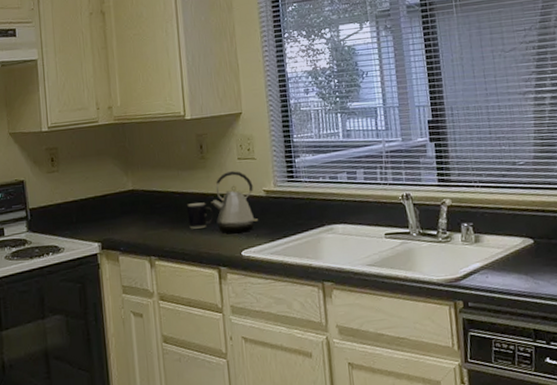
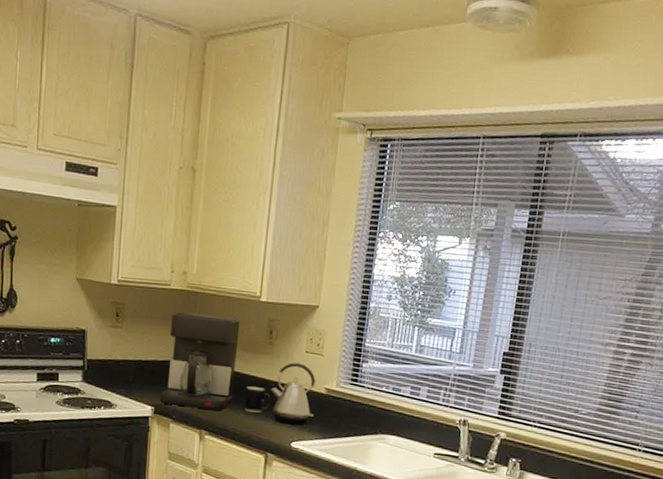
coffee maker: none [104,140,175,238] -> present [160,312,240,411]

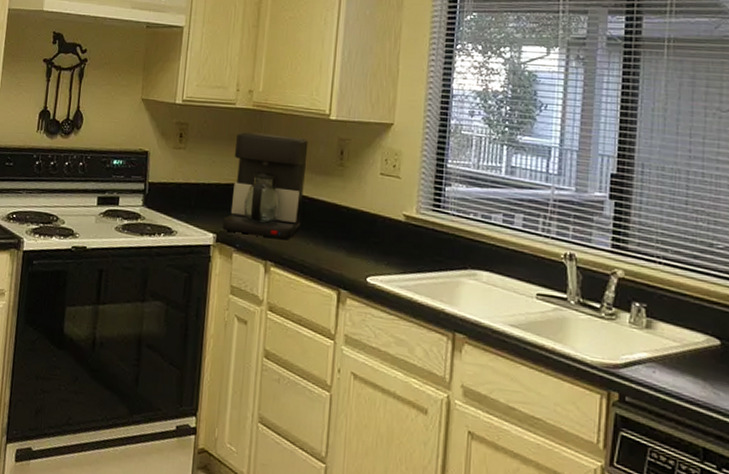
mug: present [244,386,271,414] -> none [314,212,343,243]
kettle: present [270,362,316,426] -> none [342,186,392,258]

